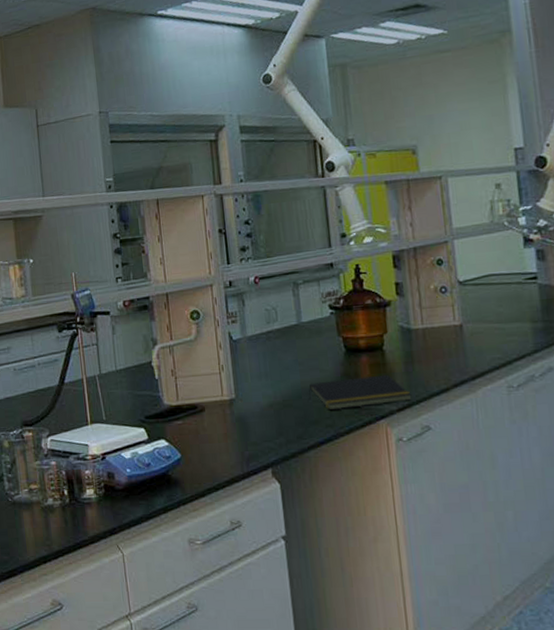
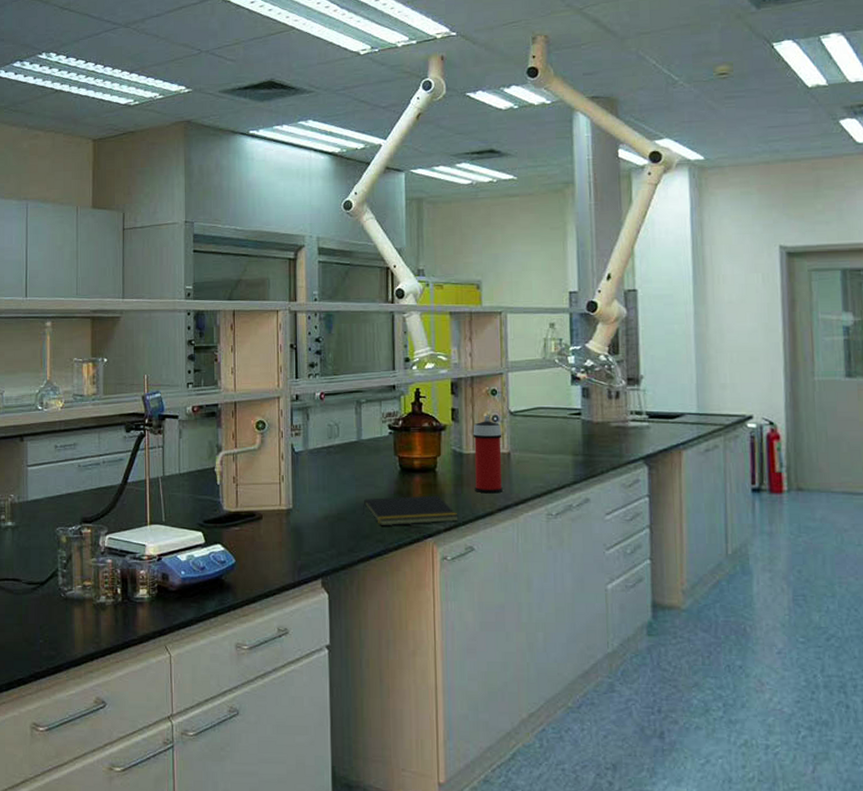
spray can: none [420,286,458,369] -> present [473,415,503,494]

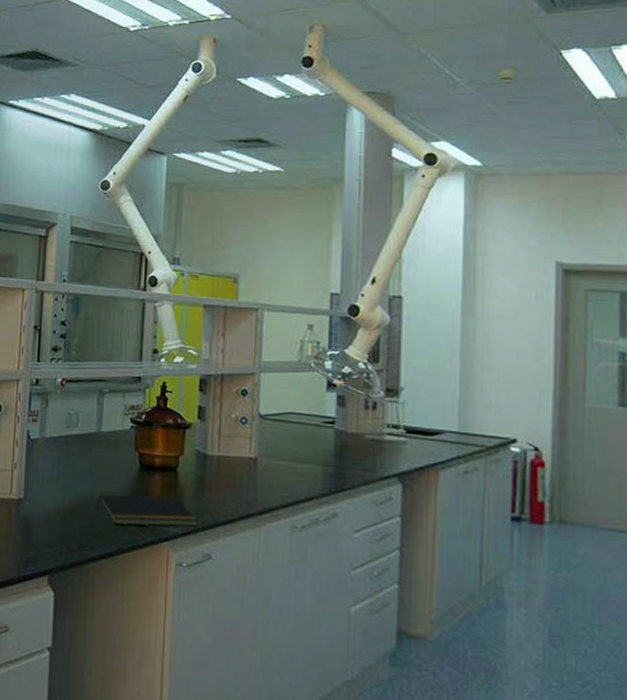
spray can: present [473,415,503,494] -> none [217,416,250,500]

